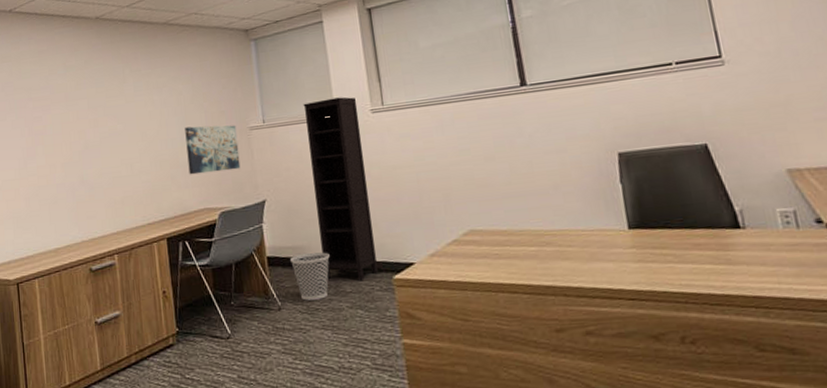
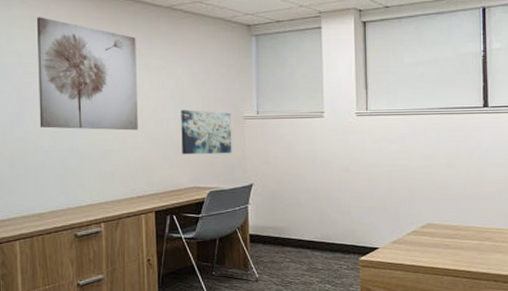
wall art: none [42,50,144,161] -> present [36,17,138,131]
wastebasket: present [290,252,330,301] -> none [271,234,306,274]
bookcase: present [303,97,378,280] -> none [296,98,347,260]

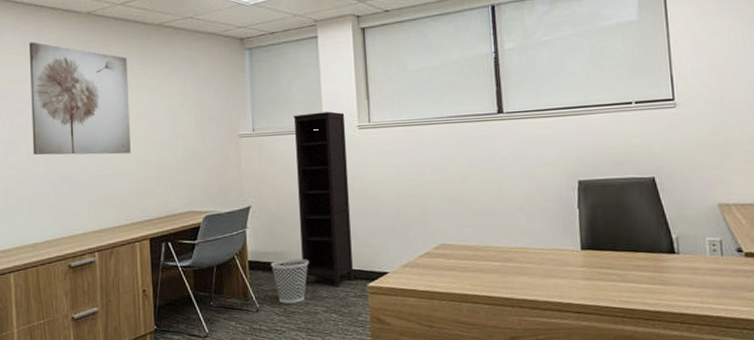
wall art: present [181,110,232,155] -> none [174,130,228,178]
wastebasket: none [271,234,306,274] -> present [271,259,309,304]
bookcase: none [296,98,347,260] -> present [293,111,353,287]

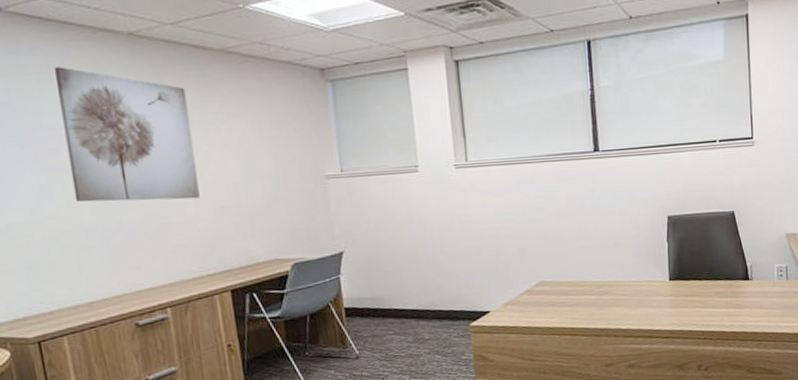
wastebasket: present [271,259,309,304] -> none [369,302,409,349]
bookcase: present [293,111,353,287] -> none [385,150,456,328]

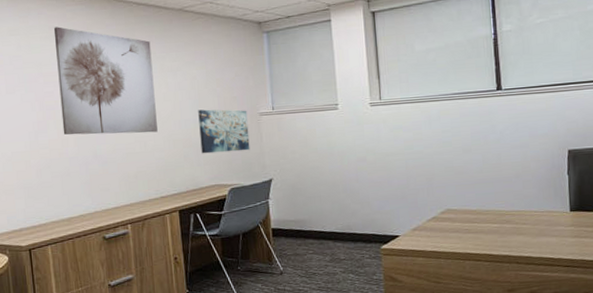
wall art: none [250,171,316,224] -> present [198,109,250,154]

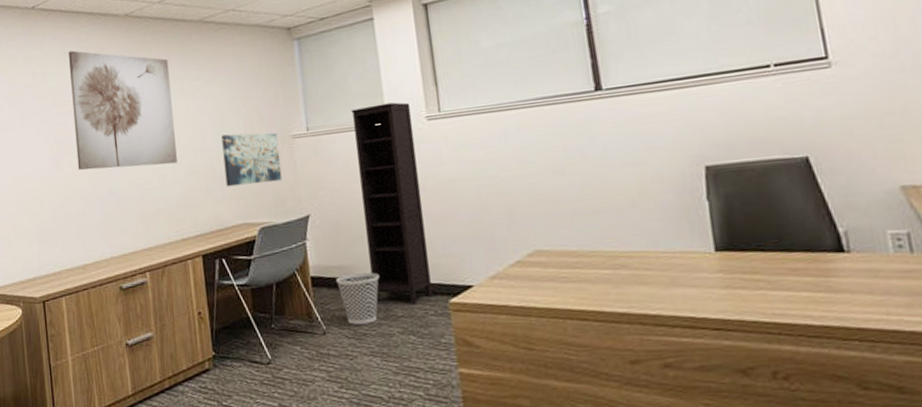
wastebasket: none [293,225,328,266] -> present [336,272,380,325]
bookcase: none [310,90,368,250] -> present [351,102,432,304]

